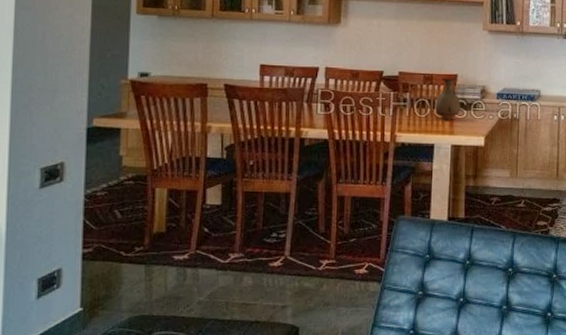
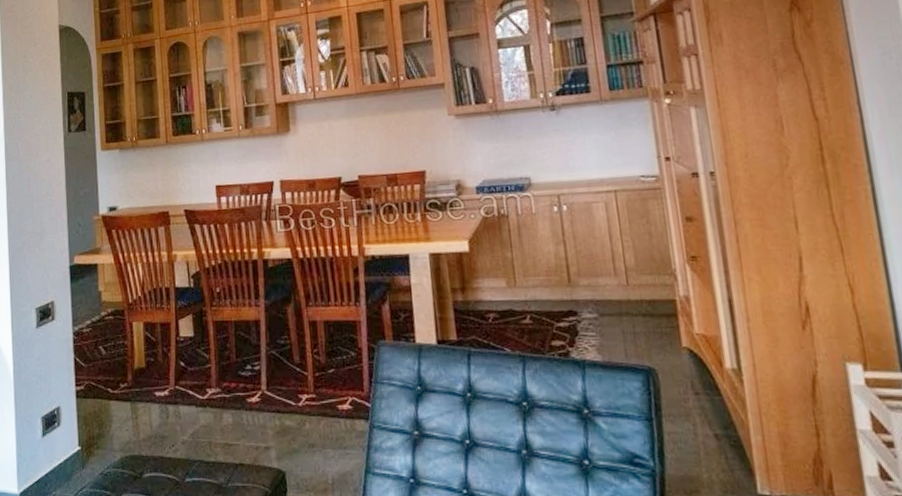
vase: present [434,78,461,122] -> none [403,175,435,227]

